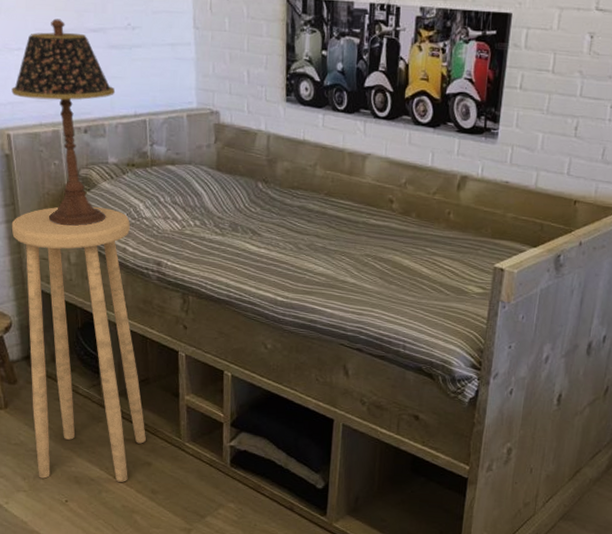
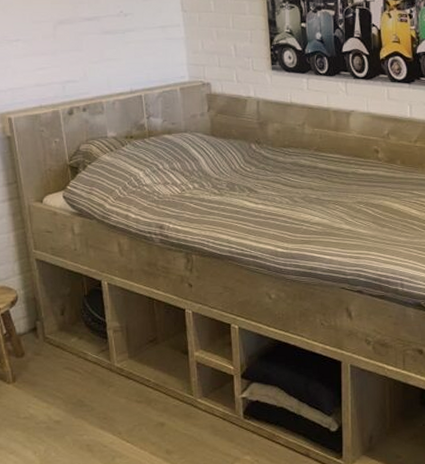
table lamp: present [11,18,116,226] -> none [11,11,111,199]
stool: present [11,206,146,482] -> none [14,178,157,450]

